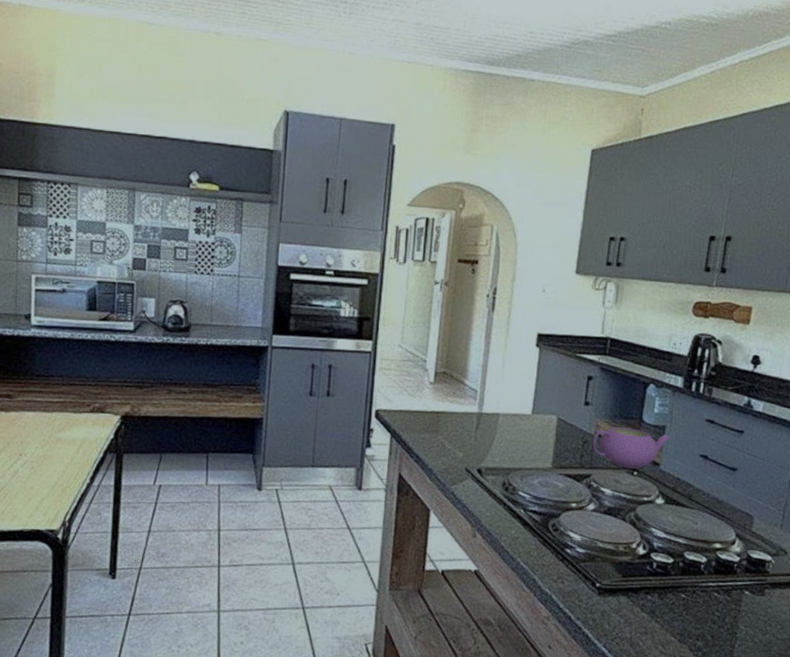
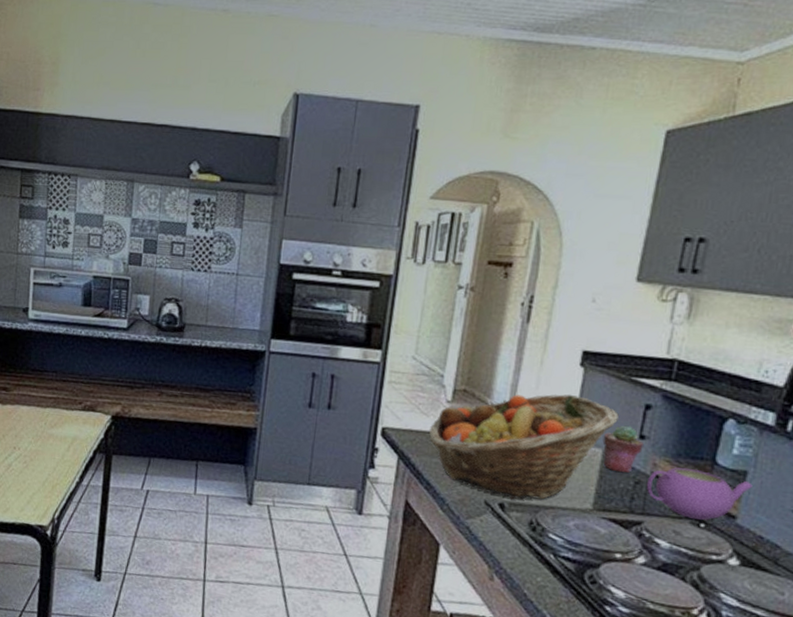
fruit basket: none [415,371,568,465] -> present [428,394,619,500]
potted succulent: none [557,394,588,435] -> present [602,425,644,473]

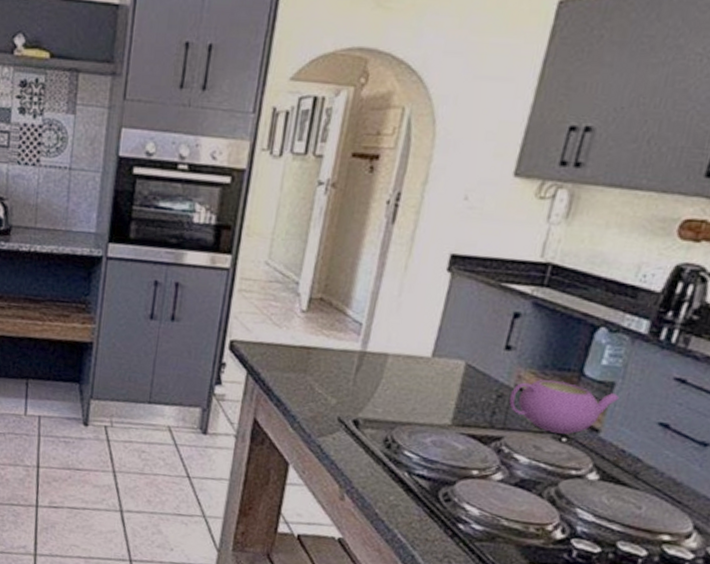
fruit basket: present [428,394,619,500] -> none [280,301,485,416]
potted succulent: present [602,425,644,473] -> none [465,335,509,386]

